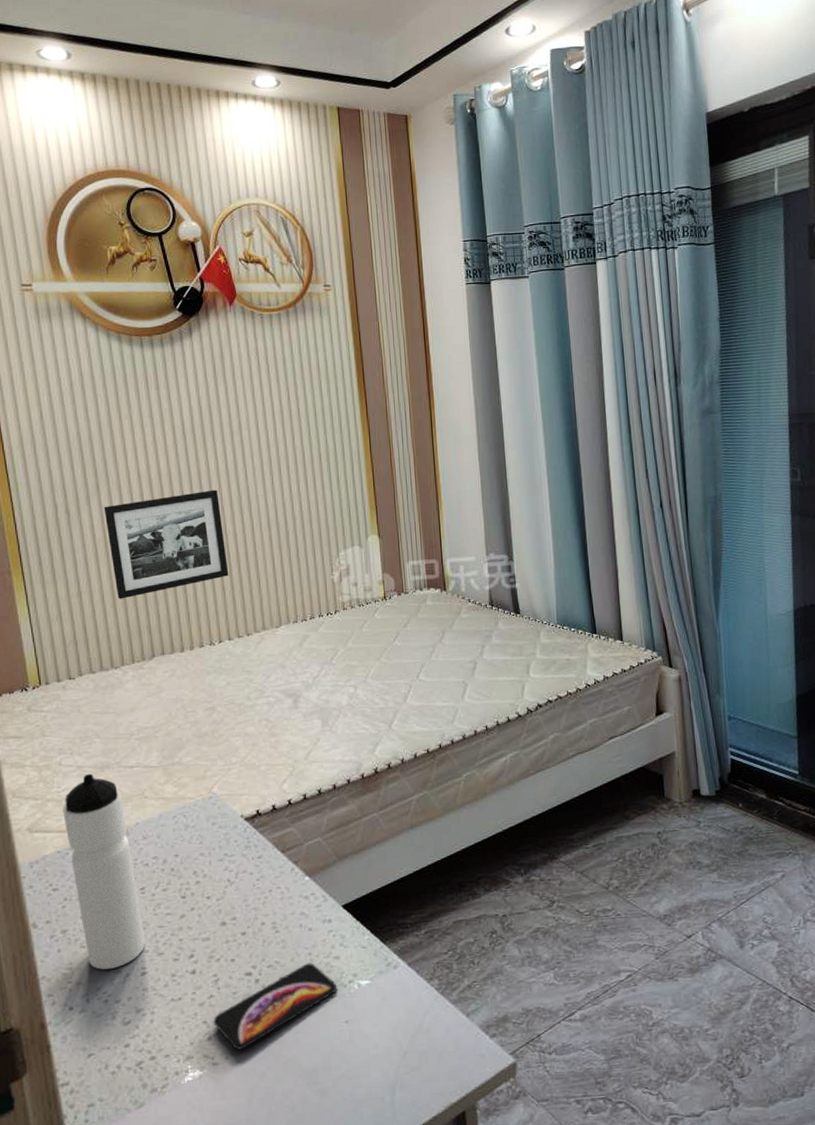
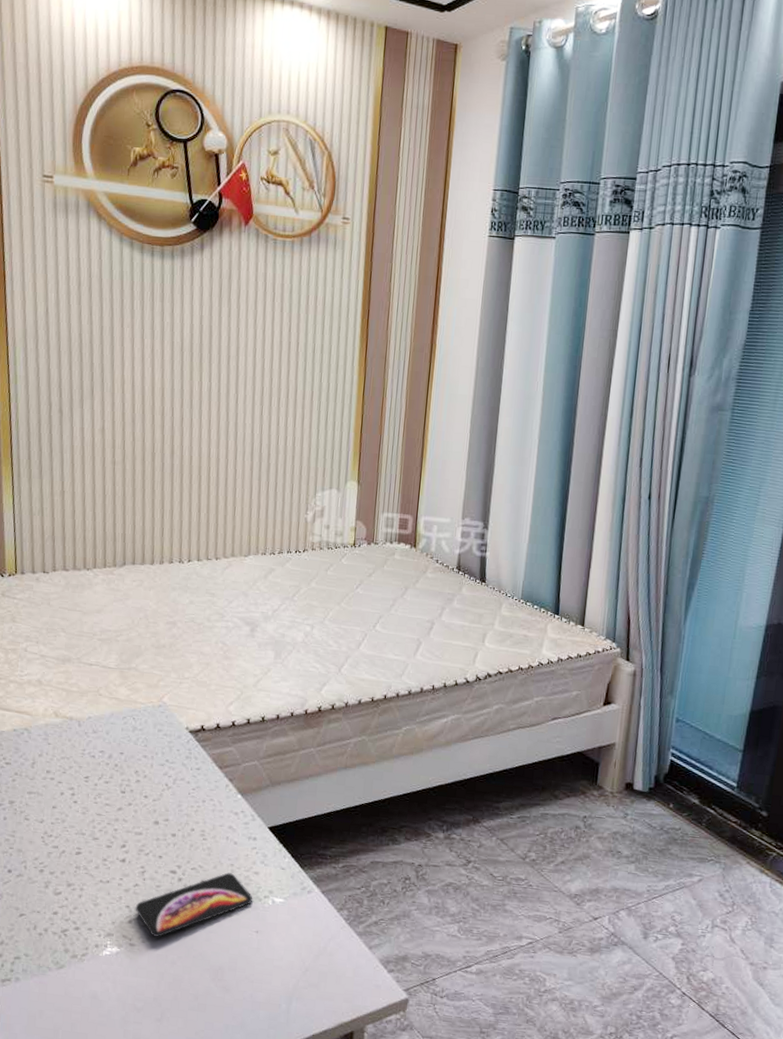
water bottle: present [63,773,146,970] -> none [23,663,84,844]
picture frame: present [104,489,229,599] -> none [95,411,208,505]

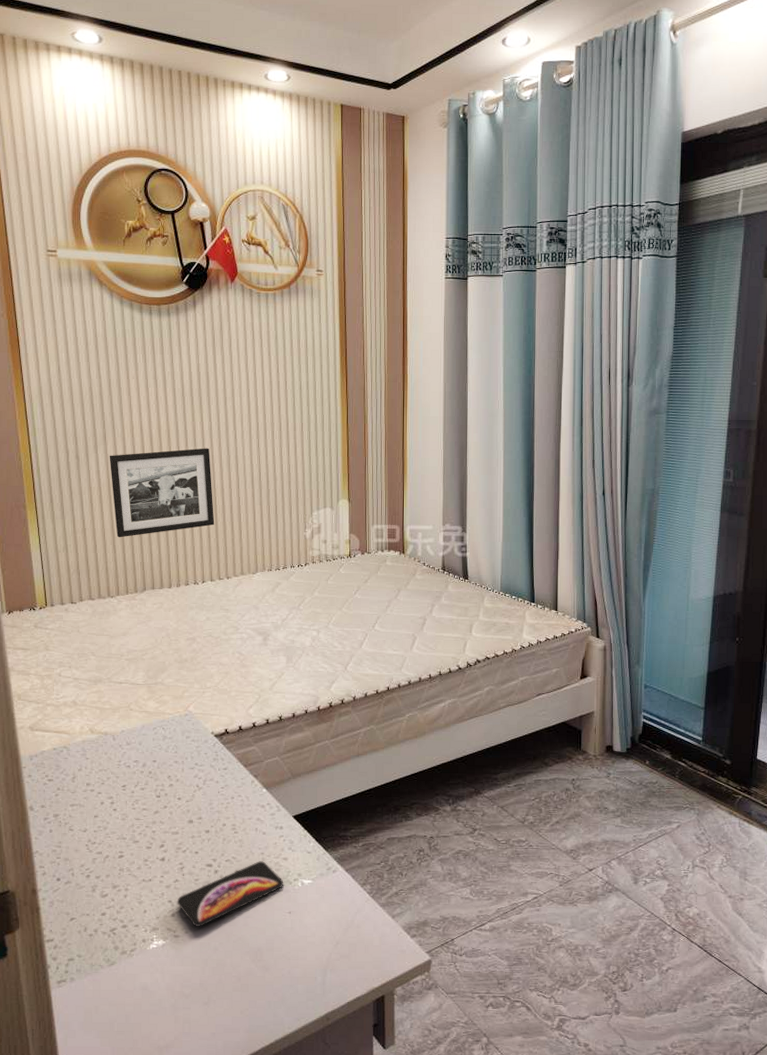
picture frame: none [95,411,208,505] -> present [109,448,215,538]

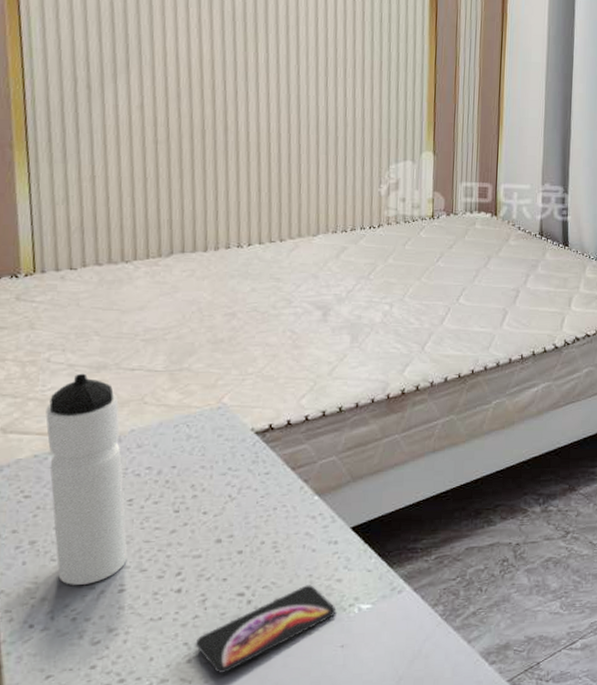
water bottle: none [60,685,124,850] -> present [46,373,128,585]
picture frame: present [109,448,215,538] -> none [132,83,268,189]

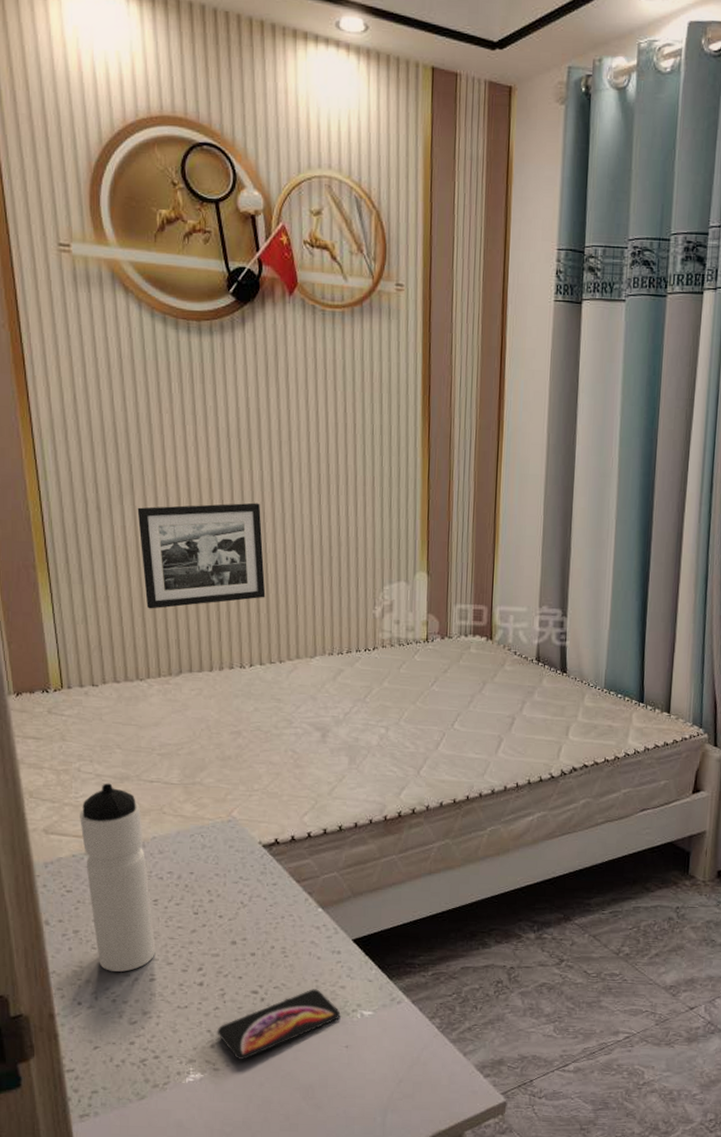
picture frame: none [132,83,268,189] -> present [137,502,266,609]

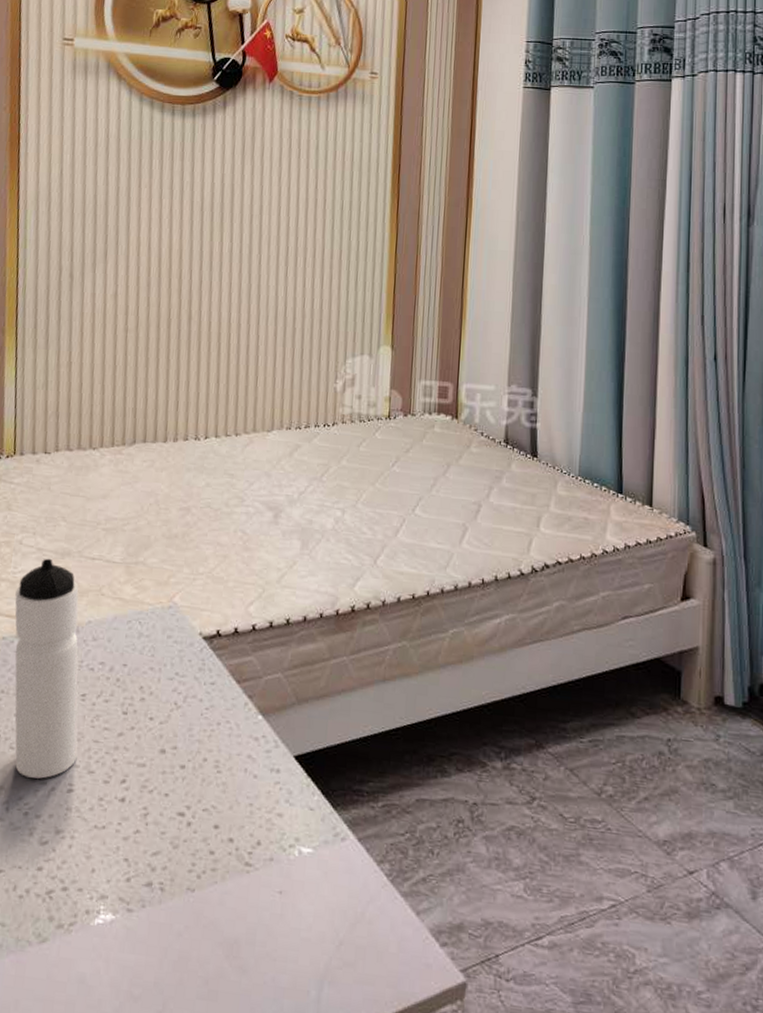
picture frame: present [137,502,266,609] -> none [107,273,228,376]
smartphone: present [217,989,341,1061] -> none [135,814,276,901]

